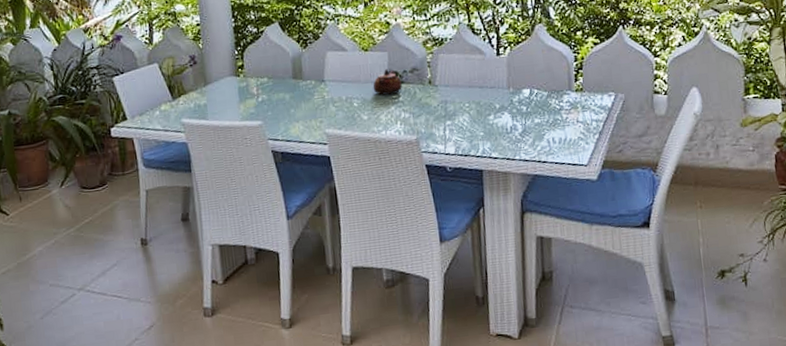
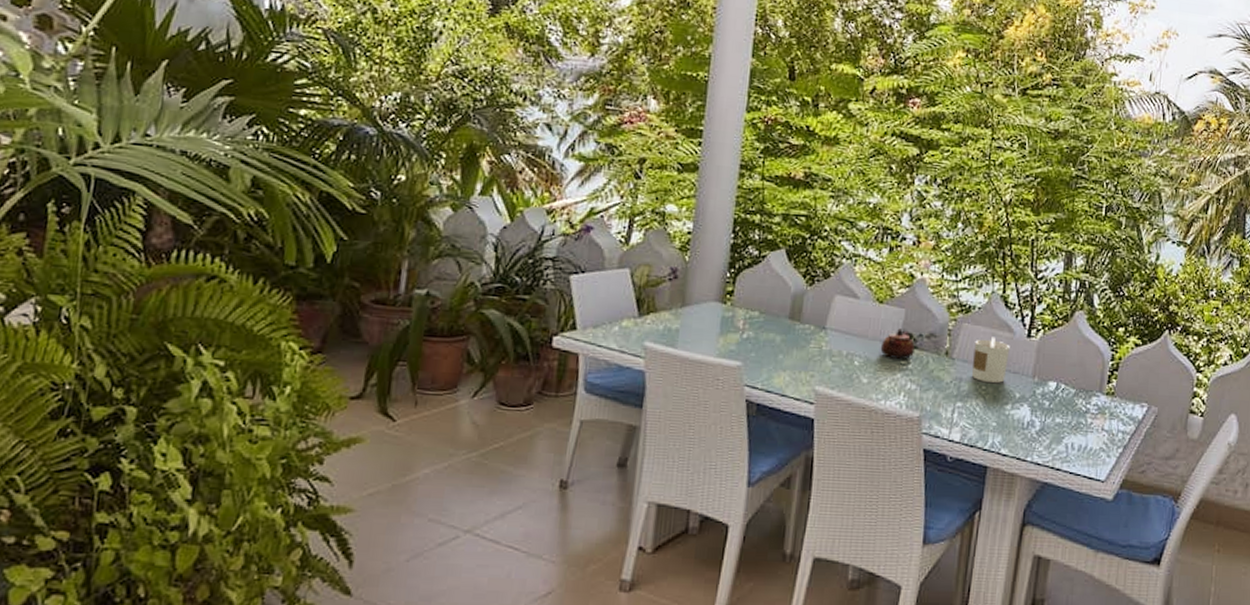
candle: none [452,61,484,101] -> present [971,337,1010,383]

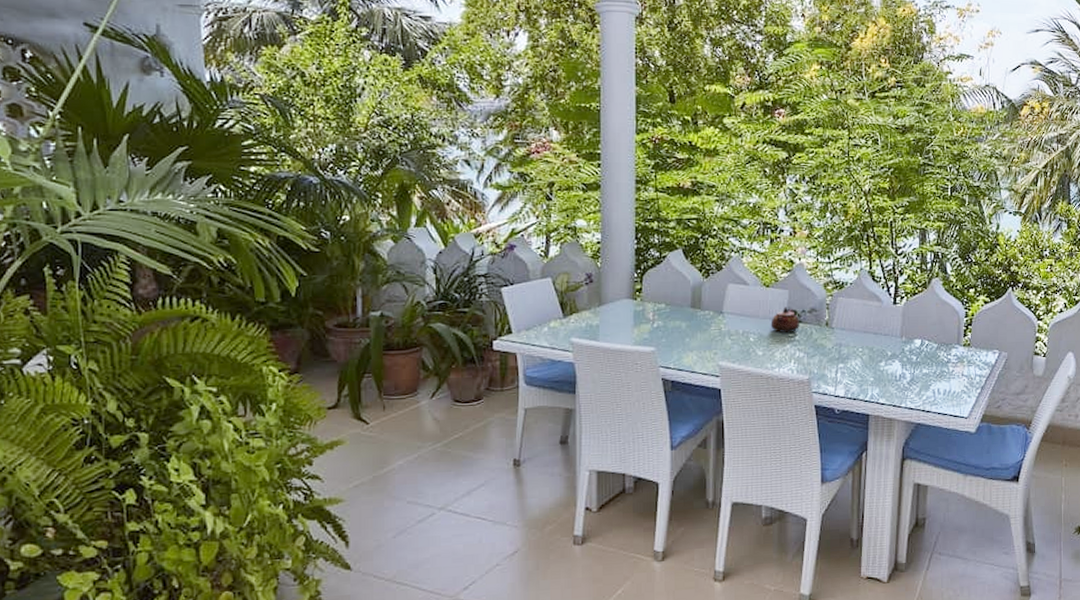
candle: present [971,337,1010,383] -> none [849,307,880,345]

